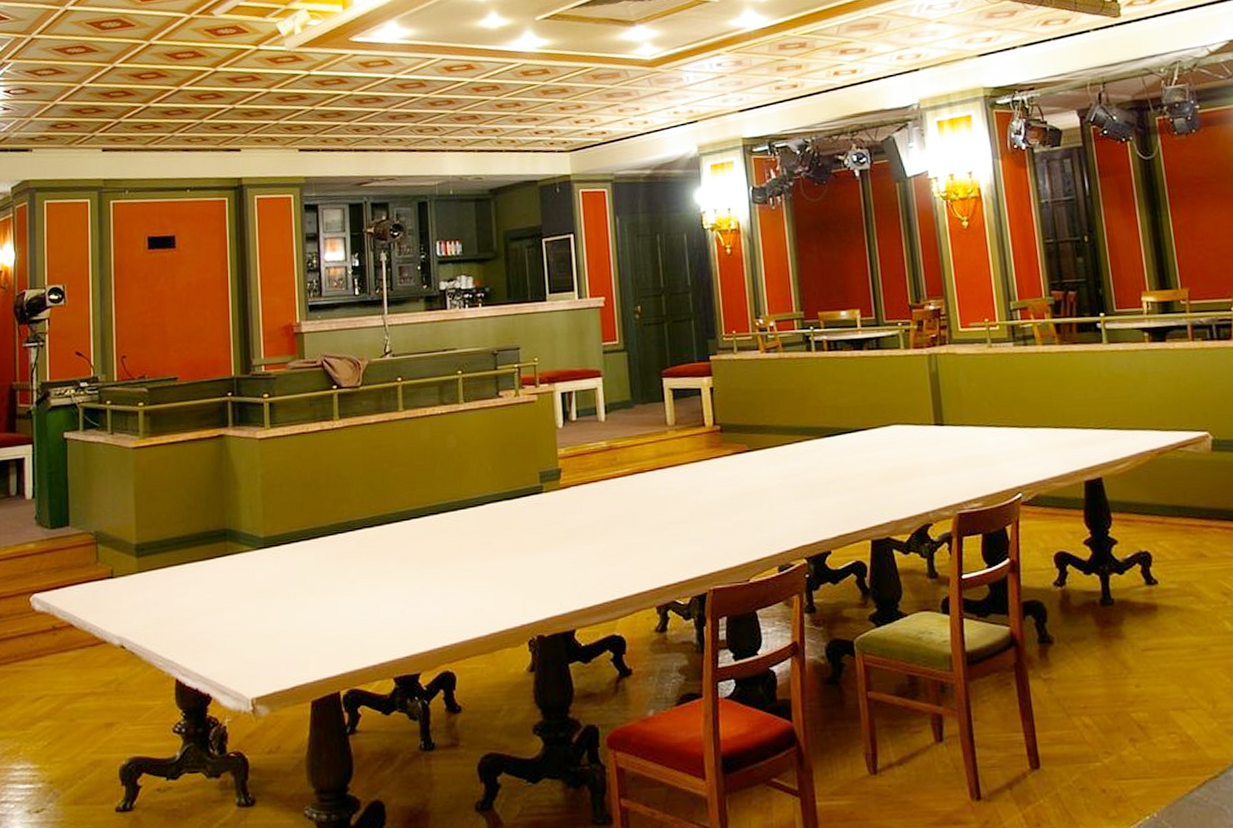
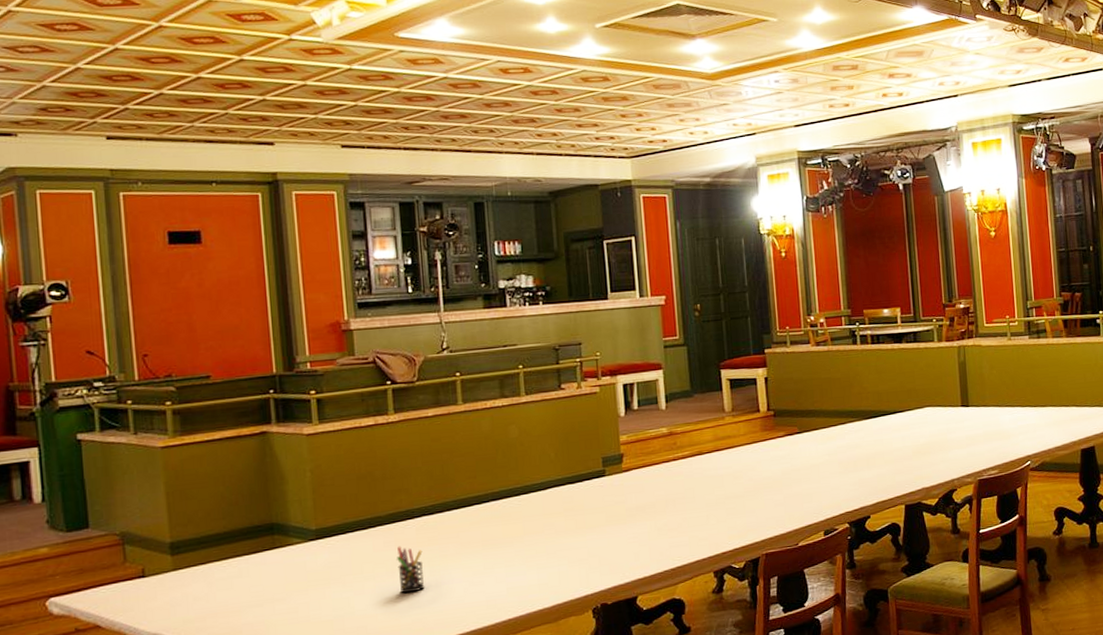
pen holder: none [338,559,364,611] -> present [397,546,425,594]

